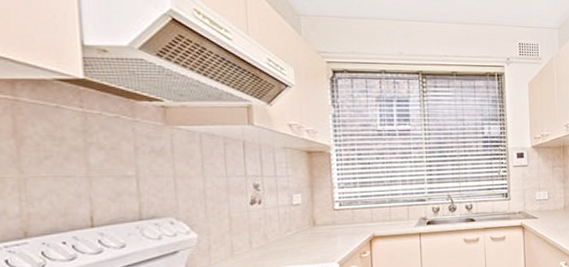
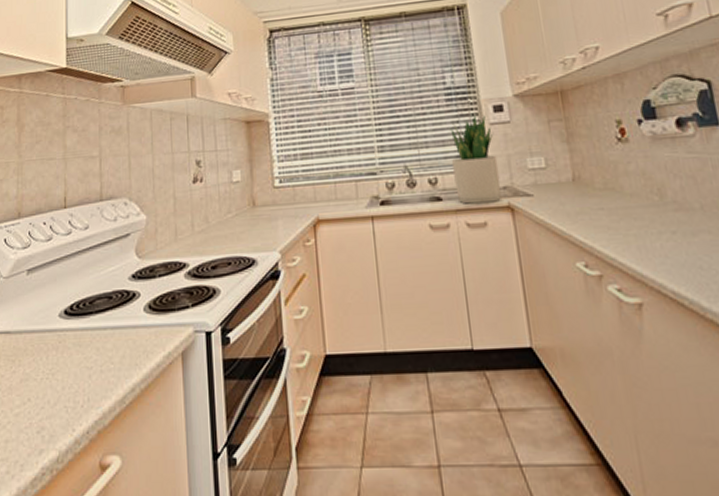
planter: none [484,159,517,224] -> present [450,115,501,204]

